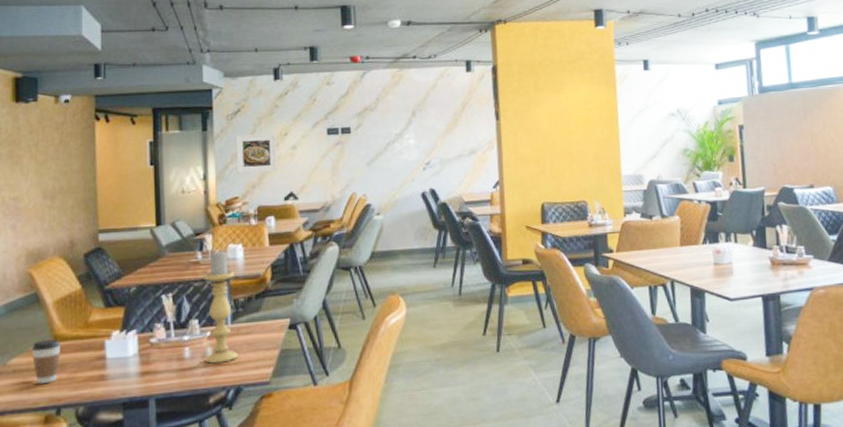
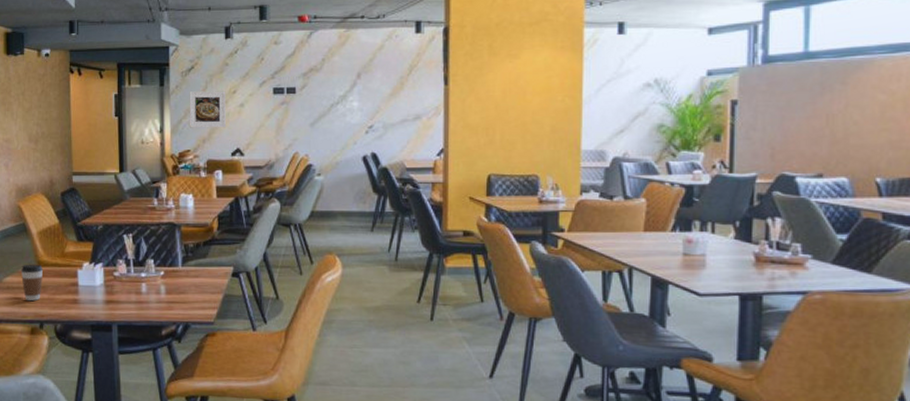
candle holder: present [204,250,238,364] -> none [159,198,187,301]

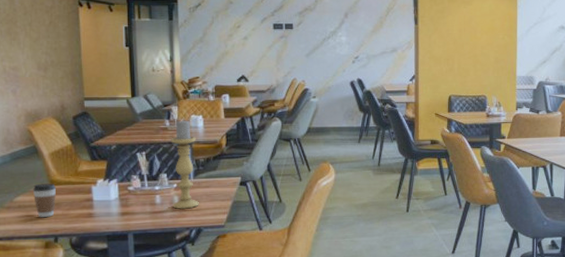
candle holder: none [159,198,187,301] -> present [171,119,199,209]
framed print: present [189,91,226,128] -> none [197,25,231,58]

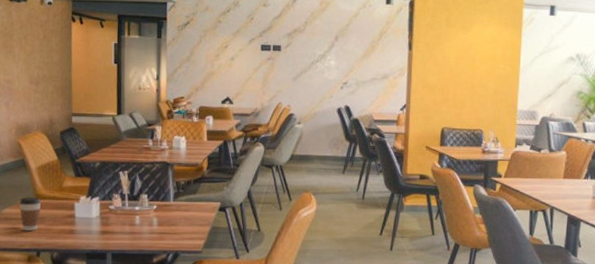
candle holder: present [171,119,199,209] -> none [152,139,178,232]

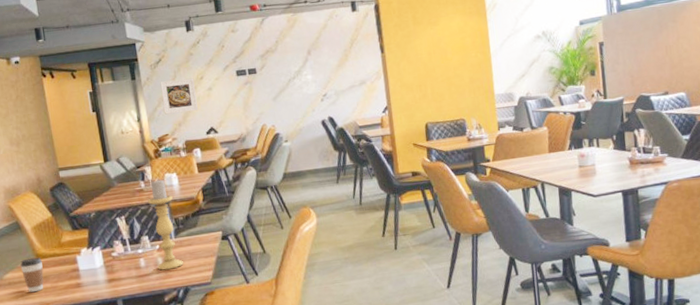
candle holder: none [152,139,178,232] -> present [148,179,183,271]
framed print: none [184,44,218,79] -> present [160,78,198,115]

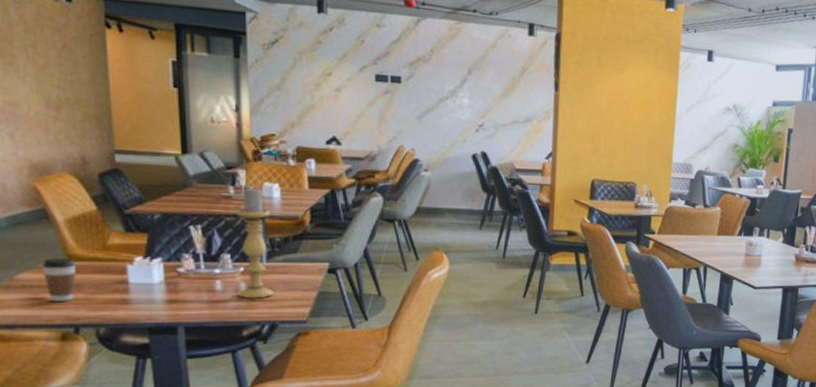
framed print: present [160,78,198,115] -> none [273,68,319,113]

